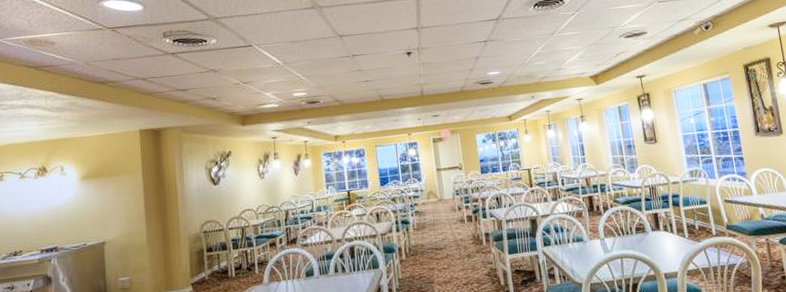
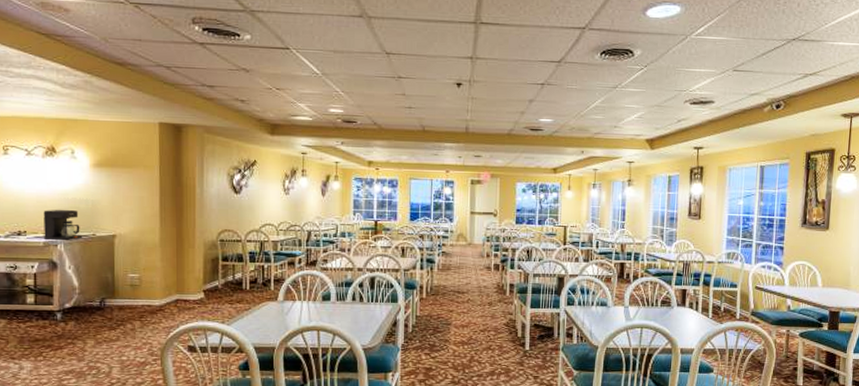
coffee maker: none [37,223,75,256] -> present [43,209,83,241]

